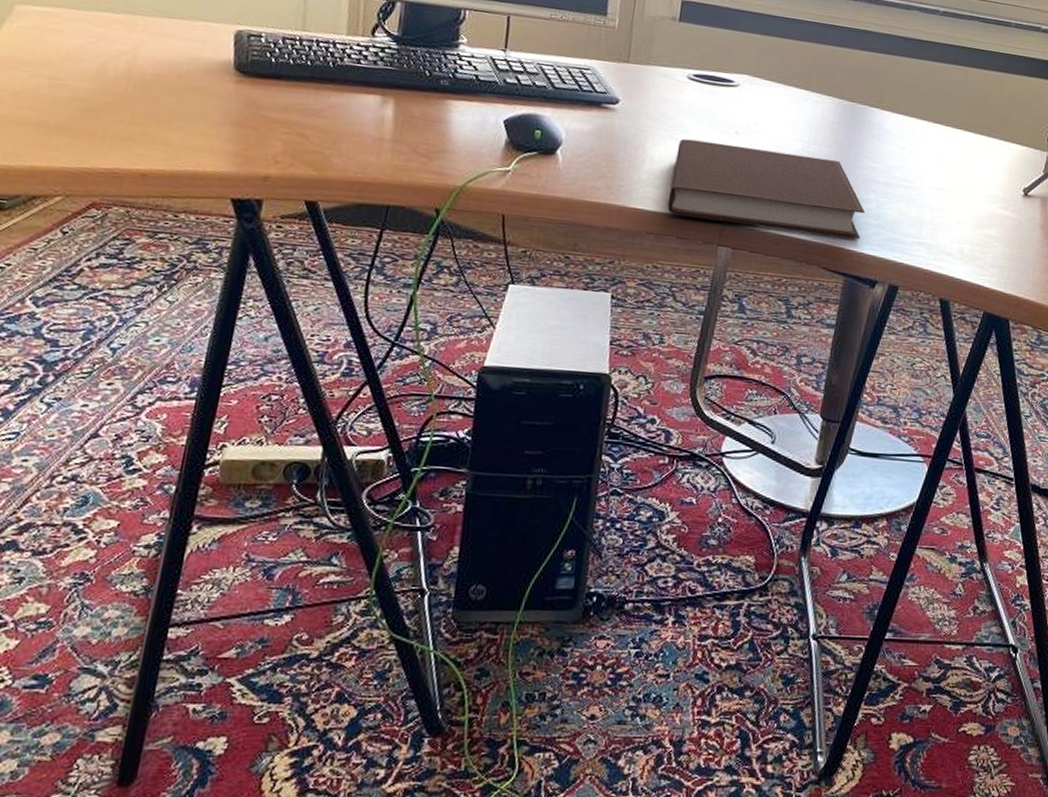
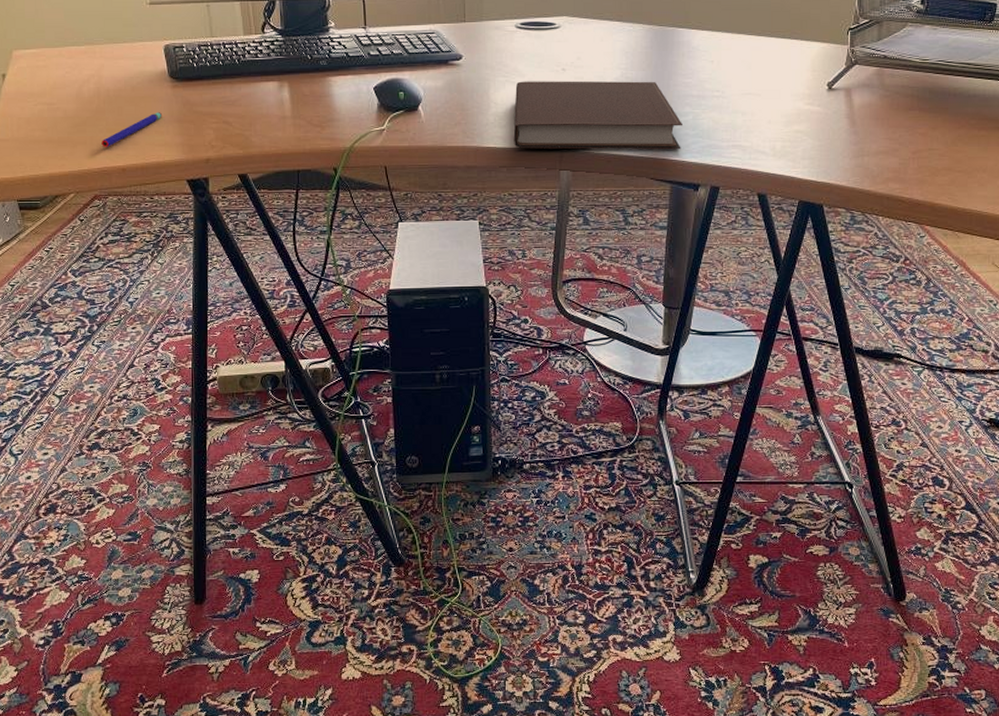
pen: none [118,109,215,144] -> present [101,112,163,147]

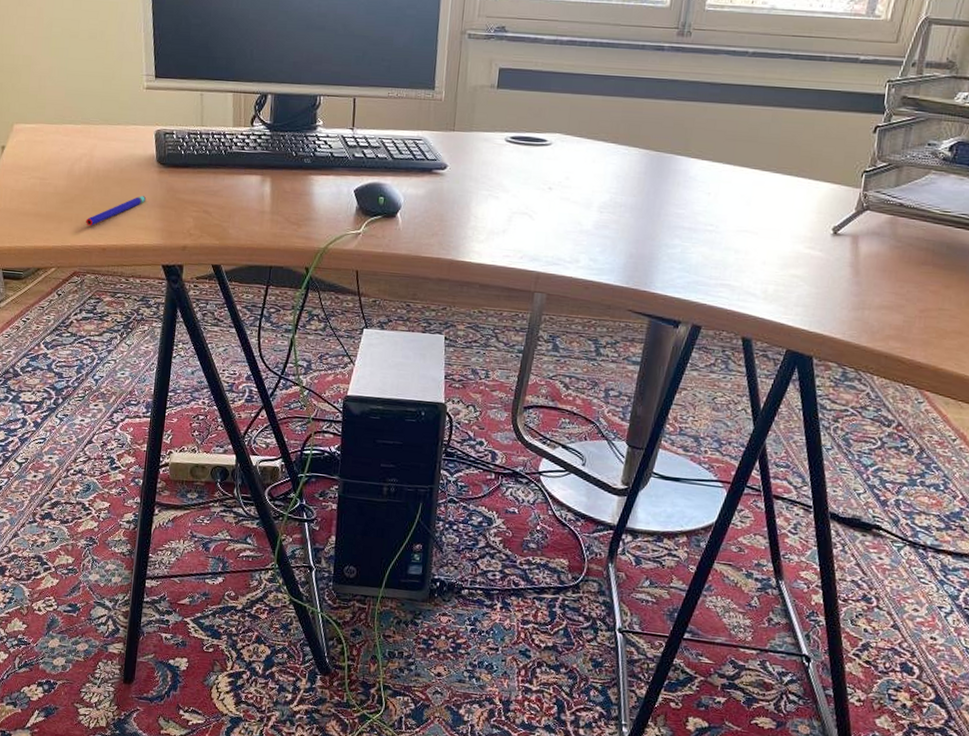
notebook: present [514,81,682,150] -> none [490,196,669,283]

